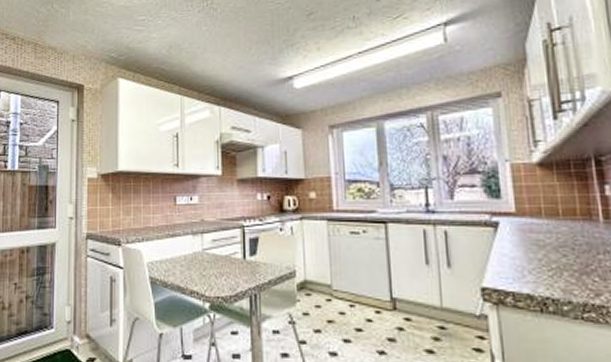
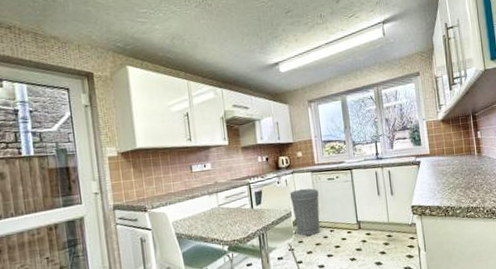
trash can: none [295,241,336,307] -> present [289,188,320,236]

